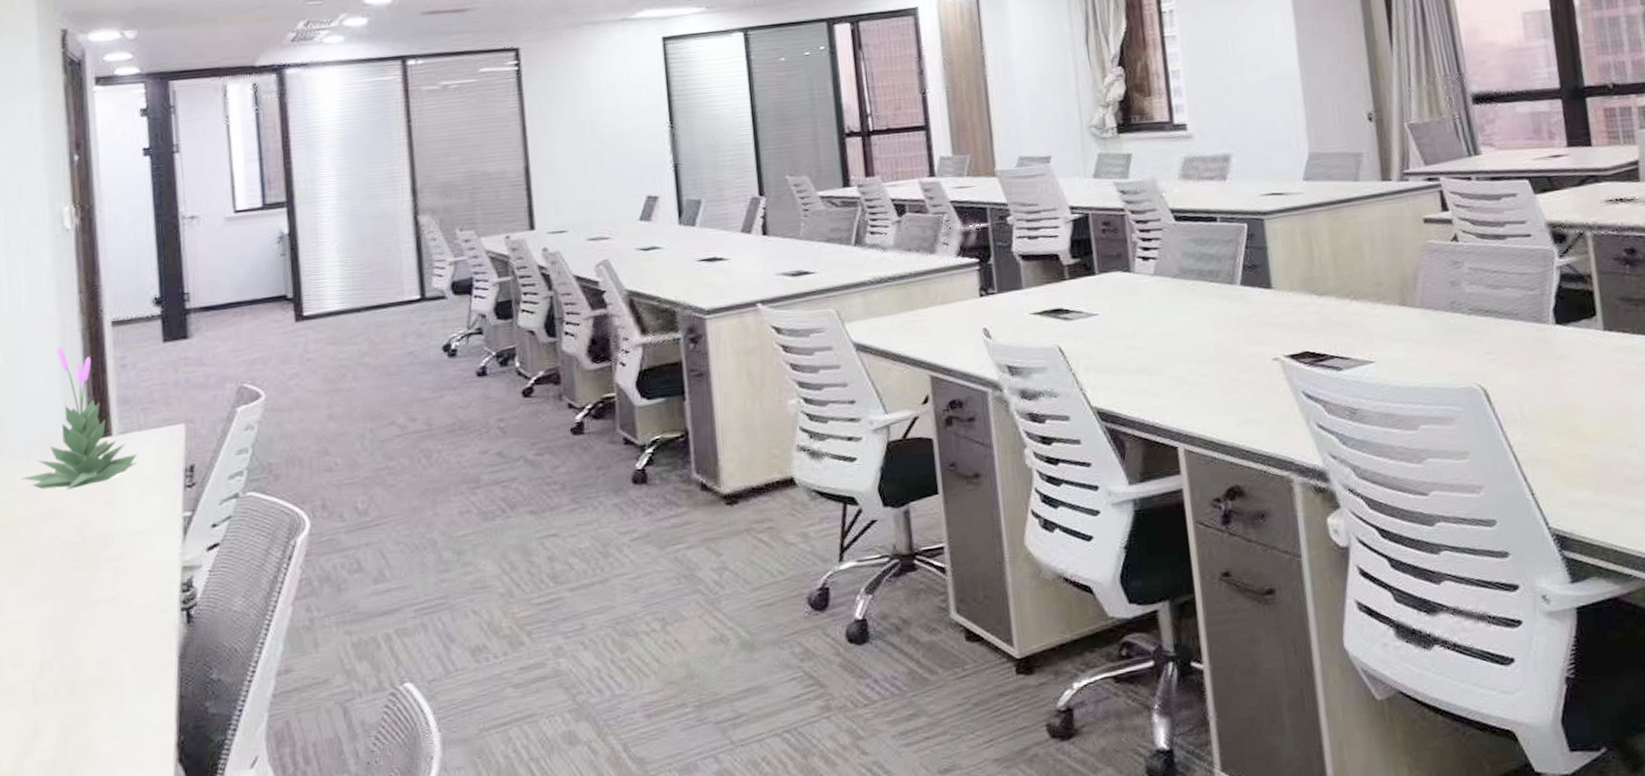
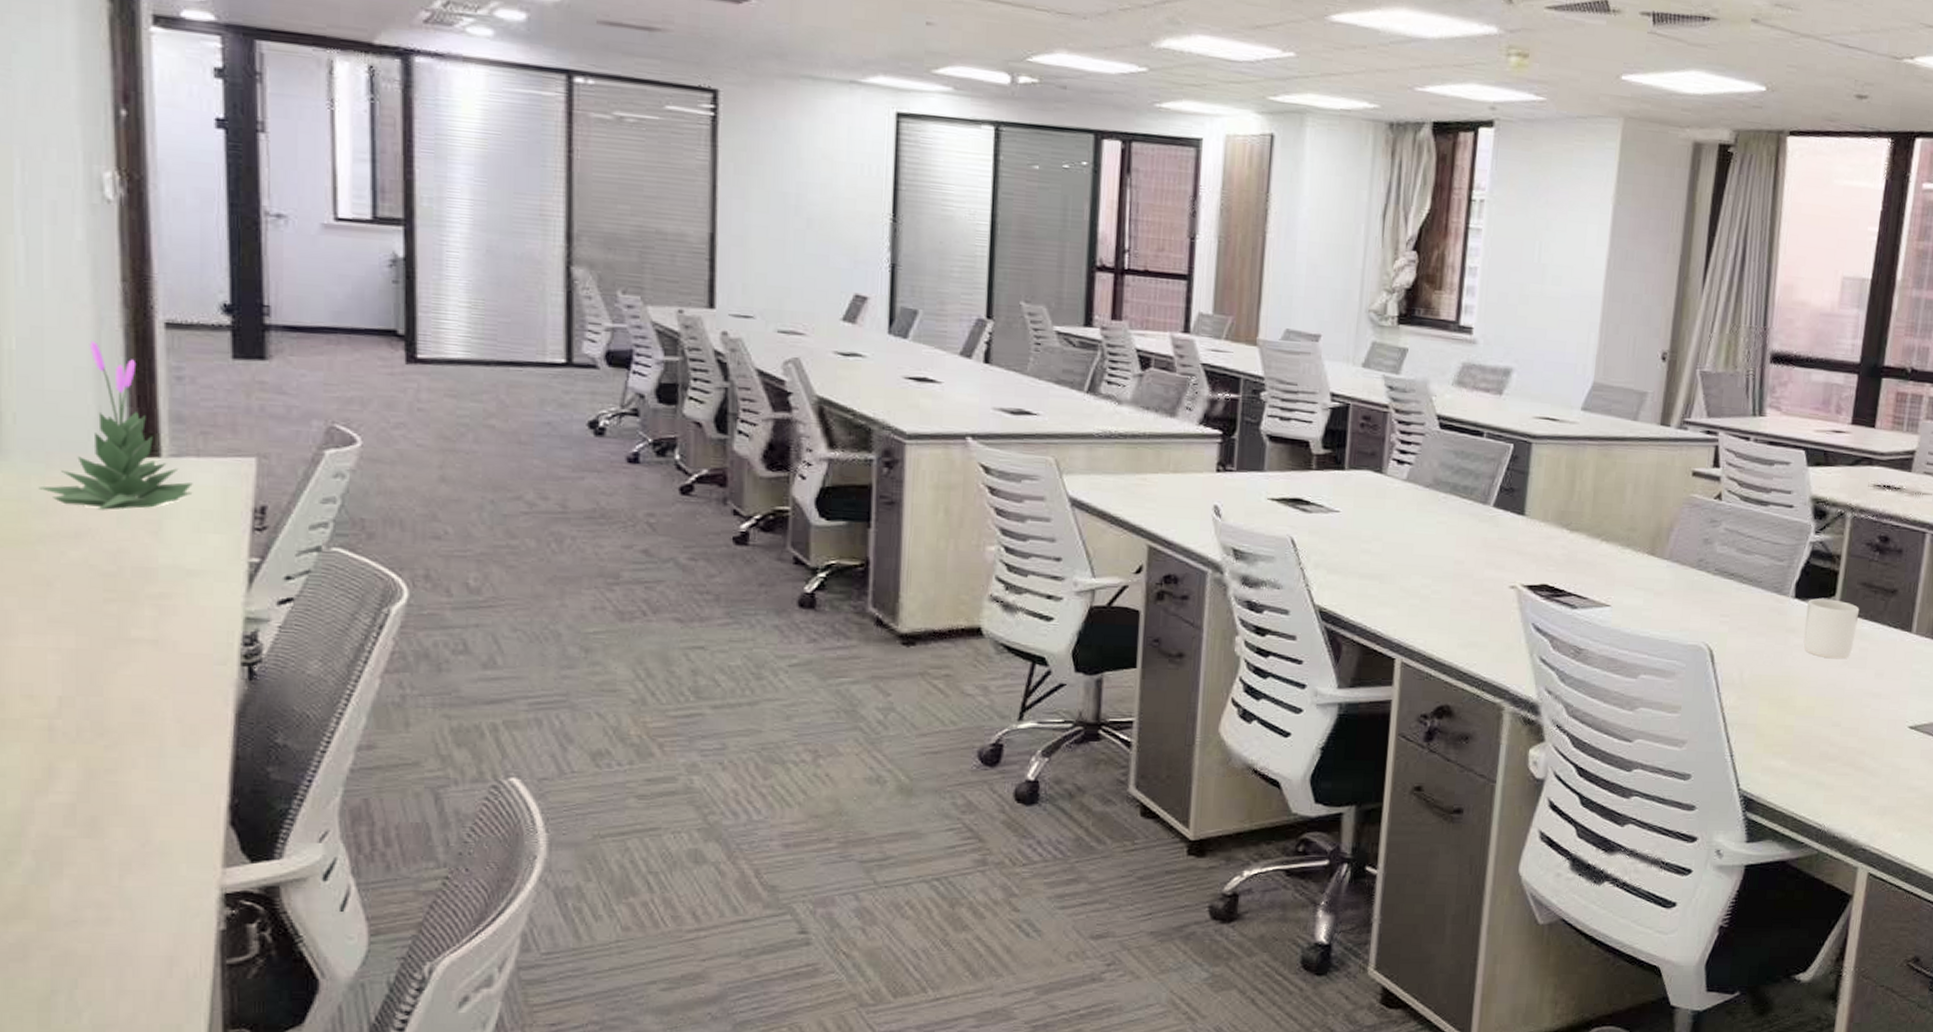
mug: none [1570,319,1629,380] -> present [1803,598,1860,659]

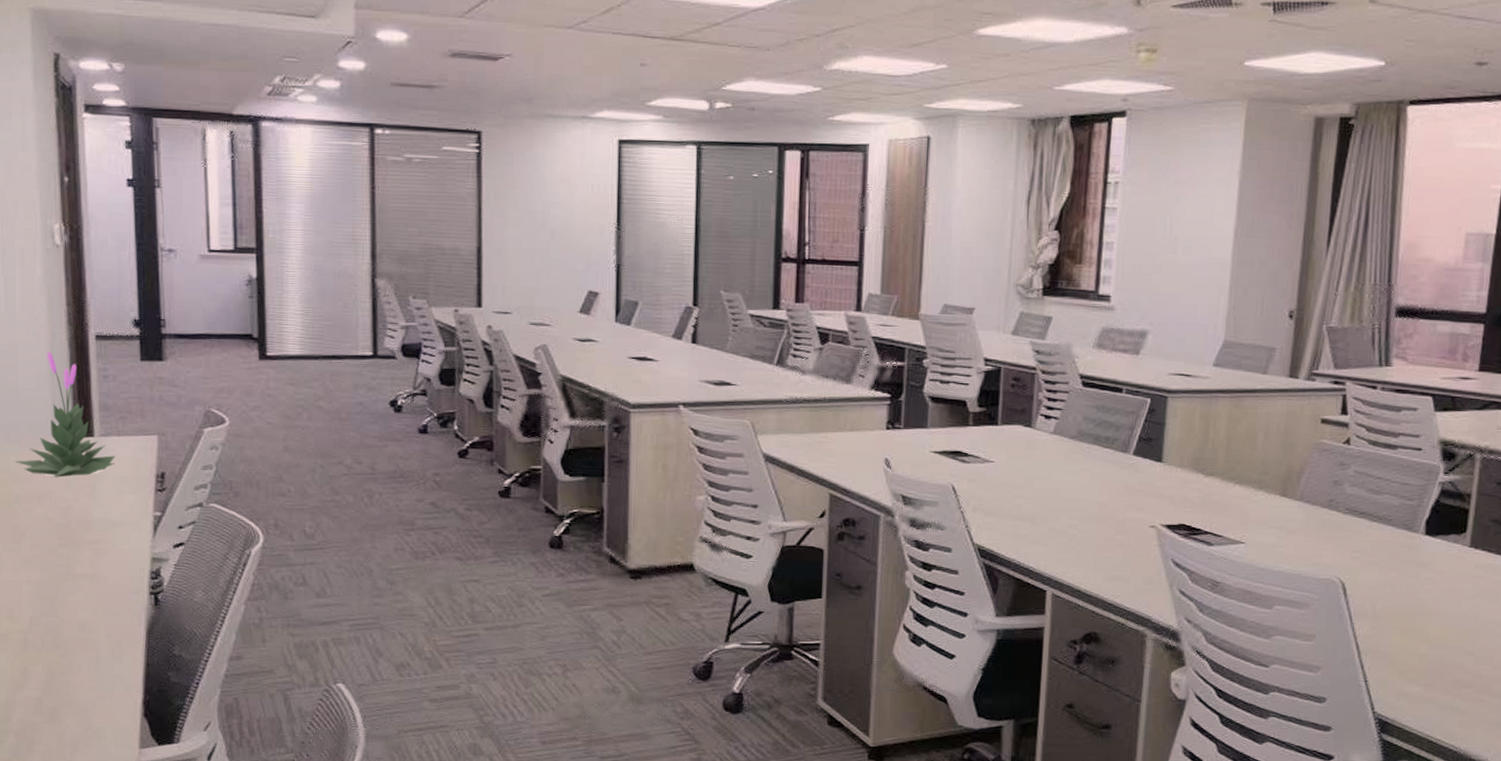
mug: present [1803,598,1860,659] -> none [1435,535,1492,592]

